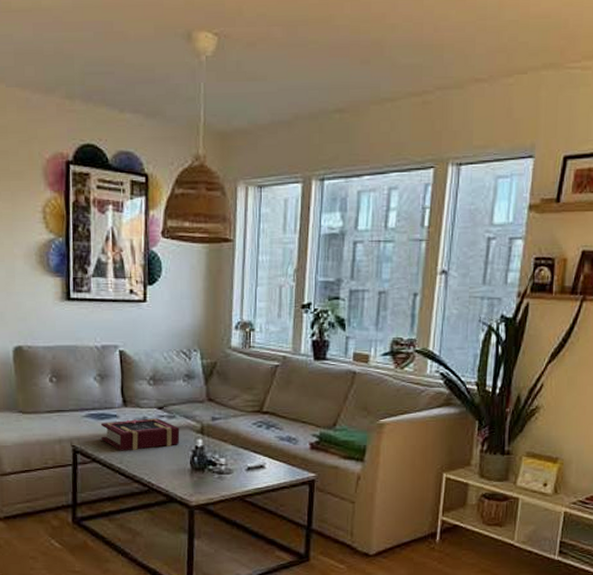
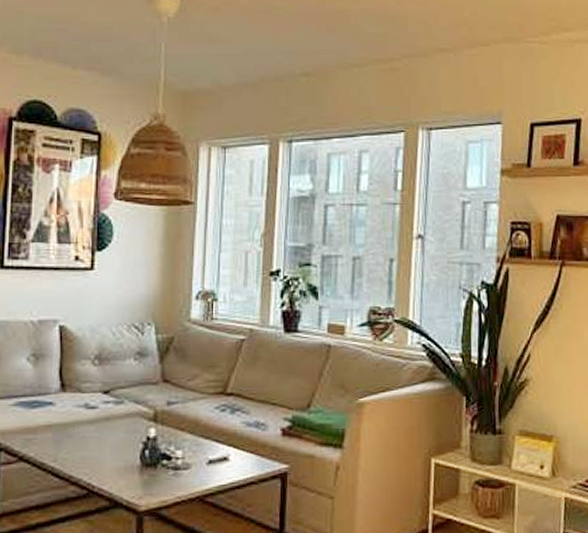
book: present [101,418,180,451] -> none [31,404,129,446]

